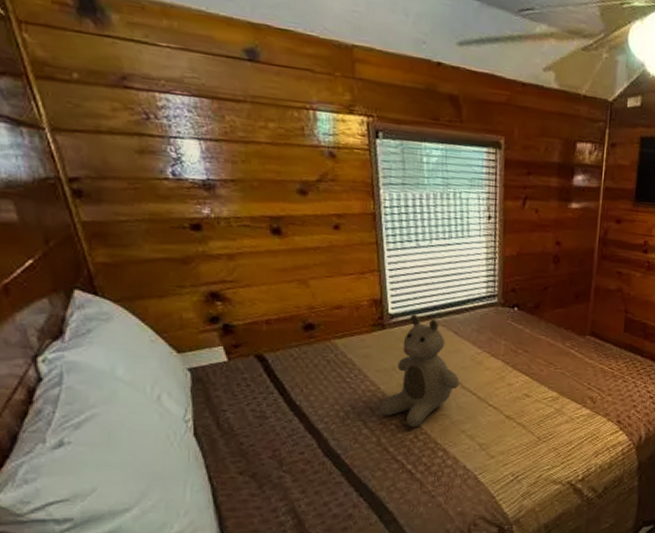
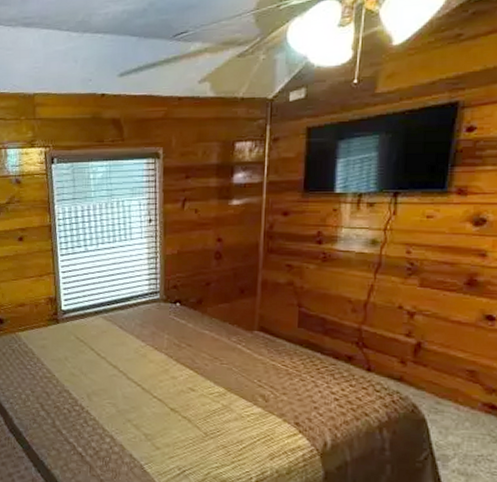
teddy bear: present [380,314,460,428] -> none [54,310,125,413]

